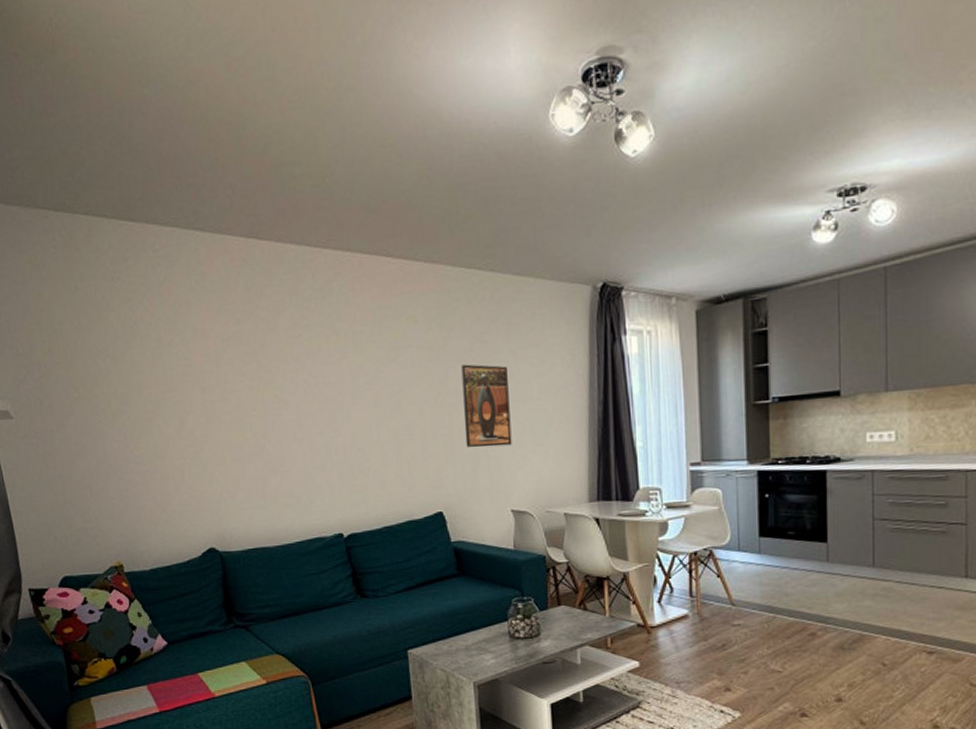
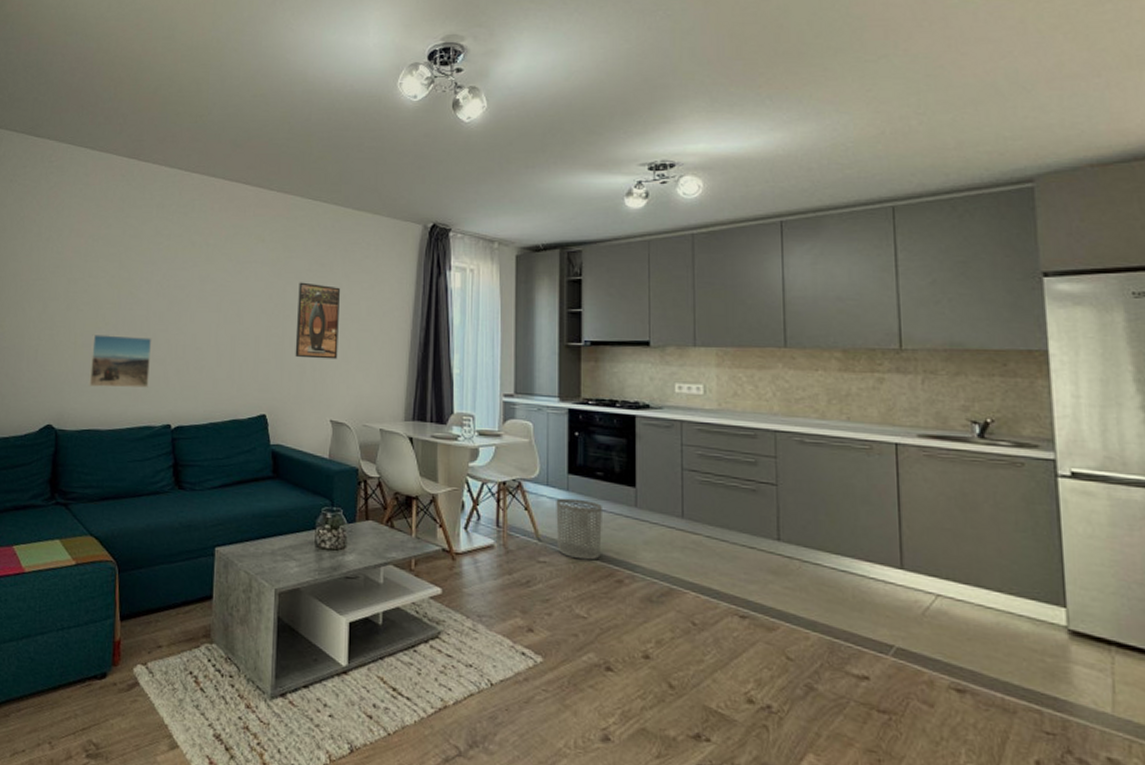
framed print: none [241,443,312,503] -> present [87,334,152,388]
waste bin: none [748,560,795,618] -> present [556,498,602,560]

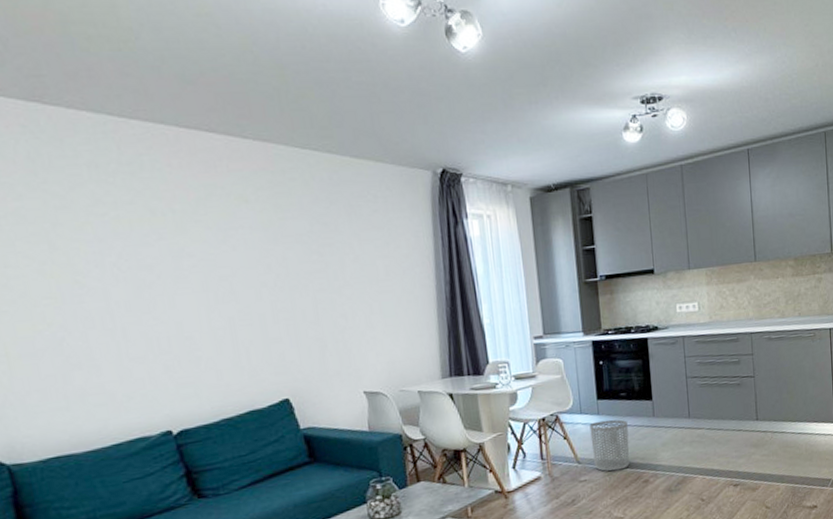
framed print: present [87,334,152,388] -> none [30,334,131,406]
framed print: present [295,282,341,360] -> none [301,246,361,331]

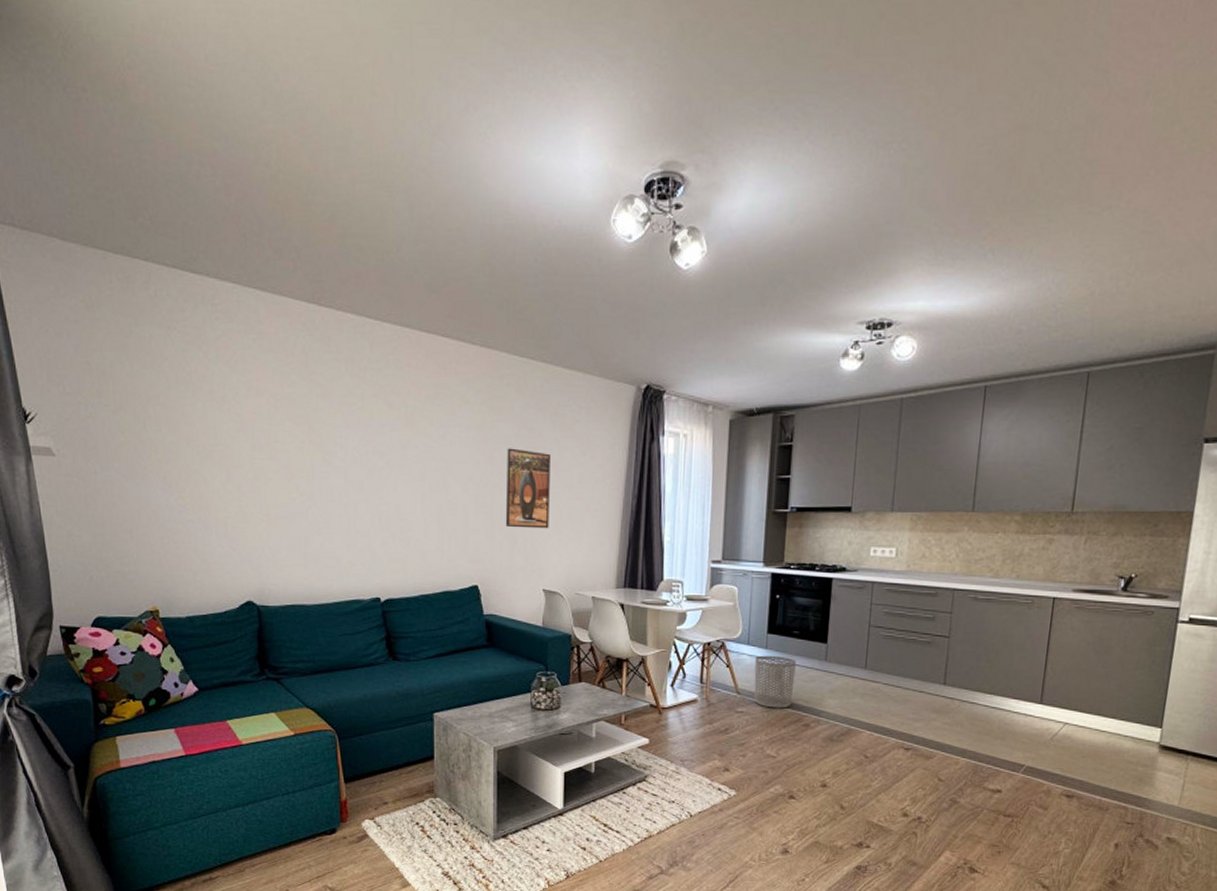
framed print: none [301,246,361,331] -> present [505,448,552,529]

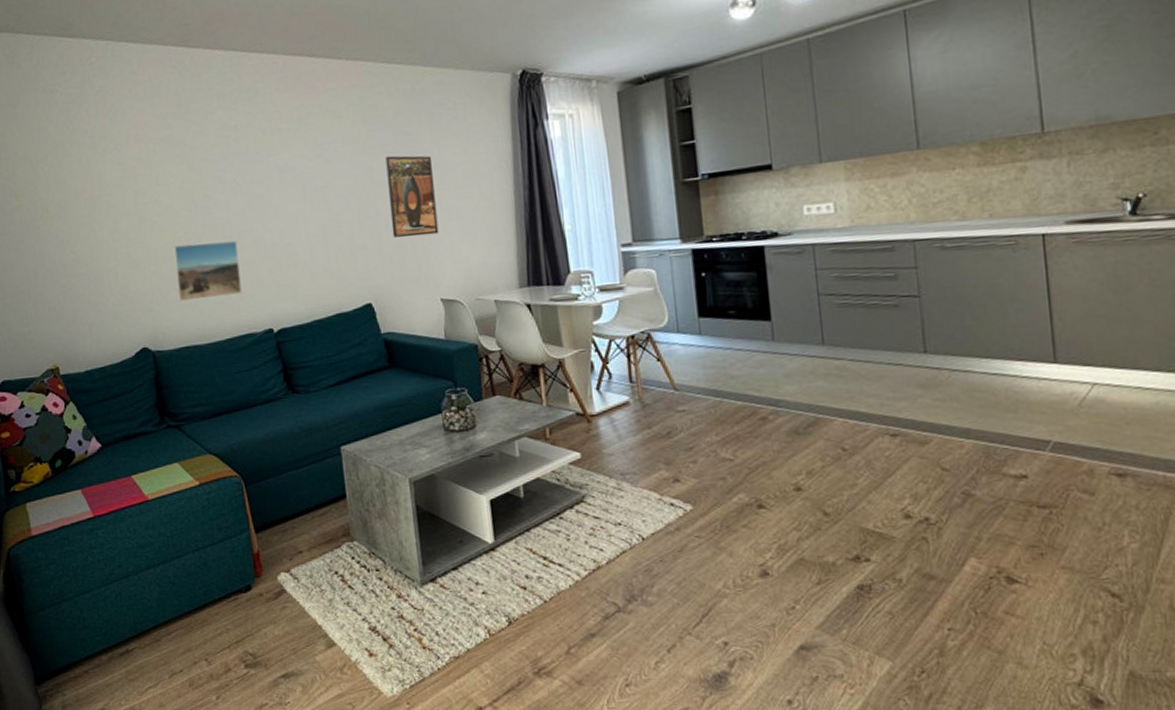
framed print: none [286,506,354,562] -> present [172,240,242,302]
waste bin: present [754,655,796,709] -> none [689,341,741,403]

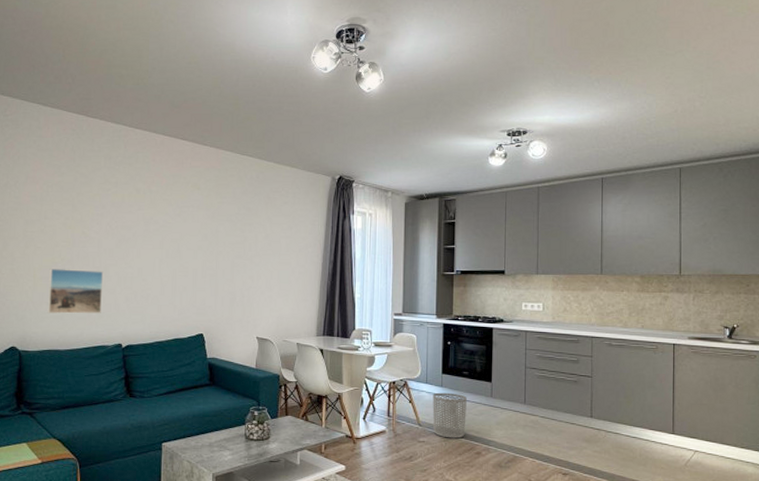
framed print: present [385,155,439,238] -> none [227,224,265,288]
waste bin: none [689,341,741,403] -> present [432,392,467,439]

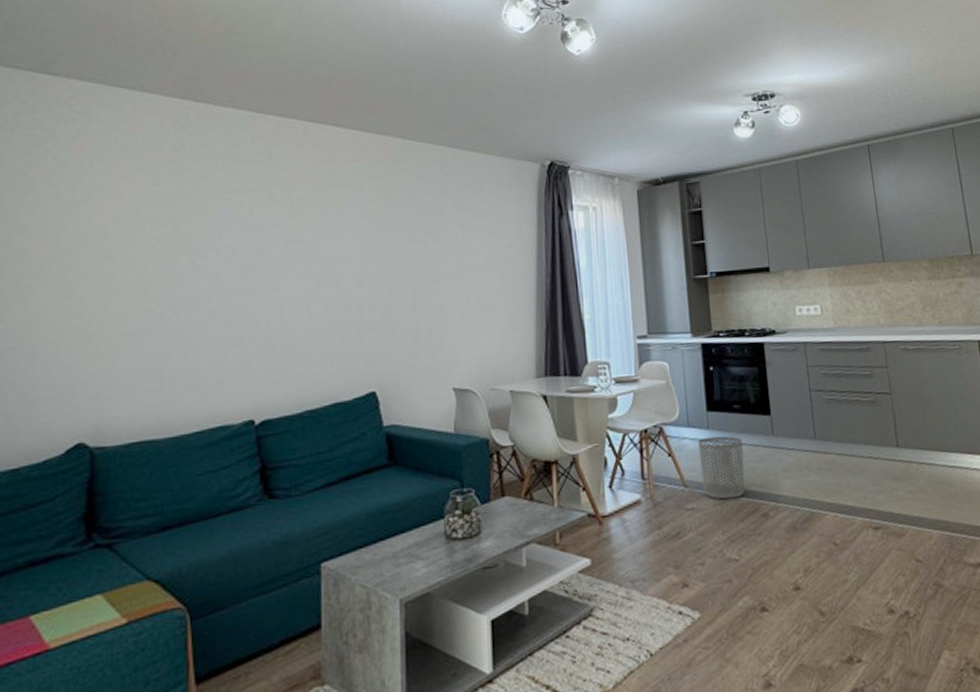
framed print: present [47,269,104,314] -> none [135,315,224,386]

